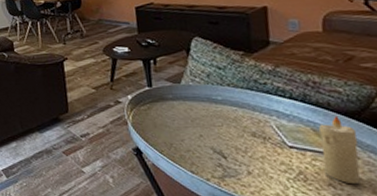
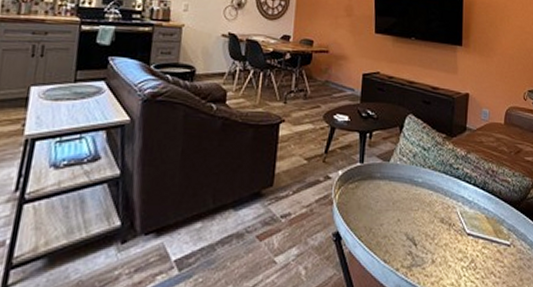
candle: present [319,116,361,185] -> none [490,204,516,272]

